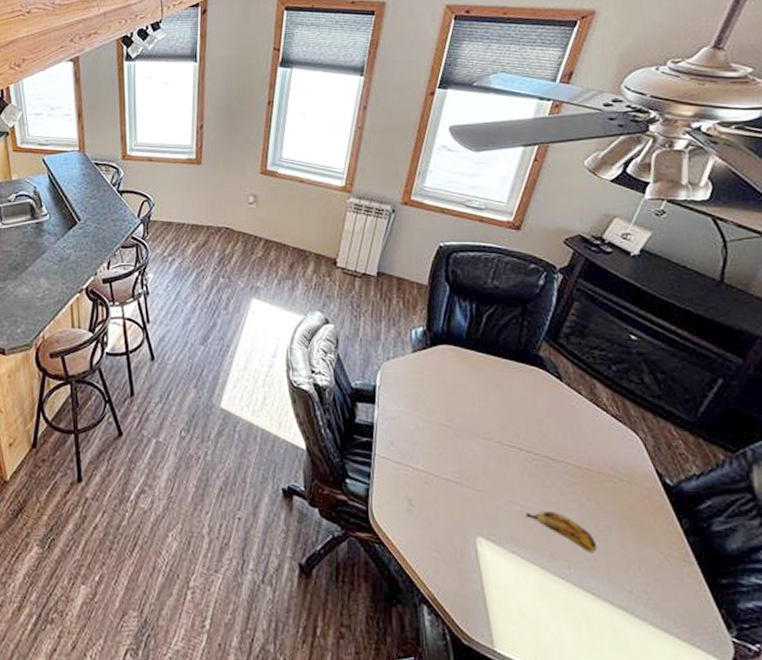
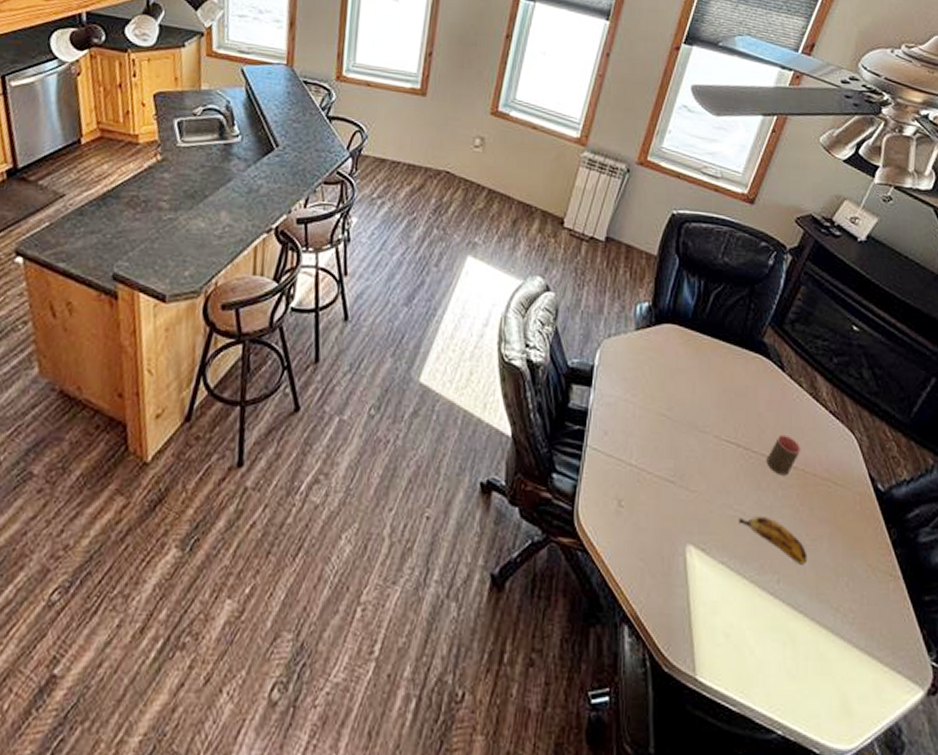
cup: none [549,438,584,474] -> present [766,434,802,476]

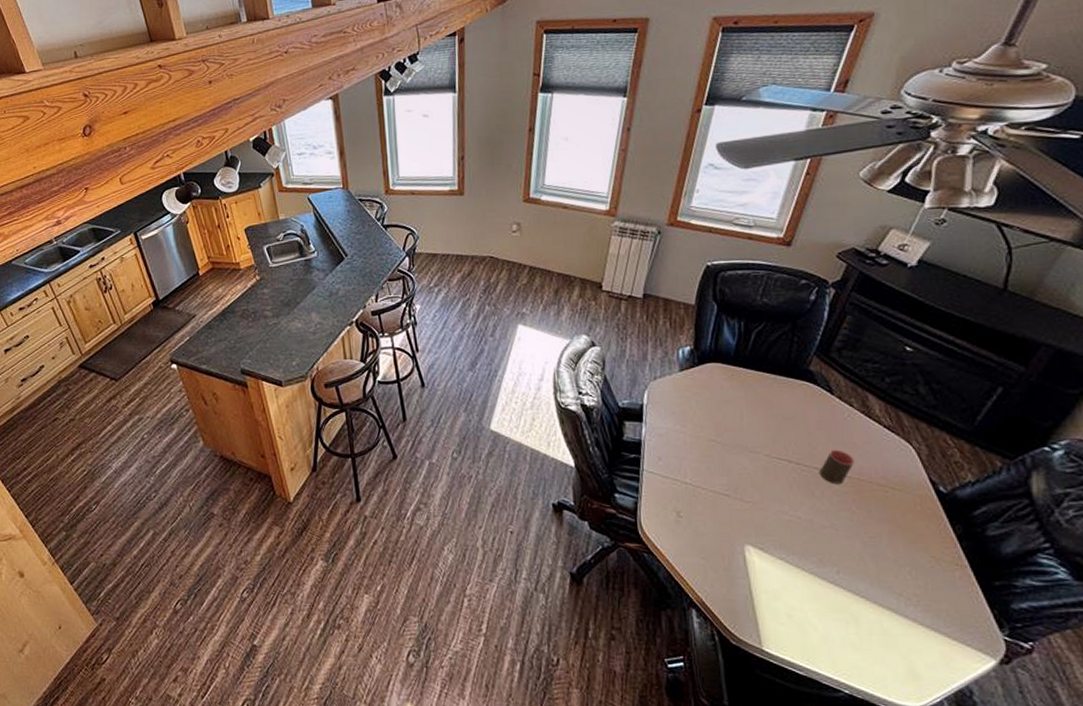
banana: present [738,517,808,565] -> none [794,520,867,558]

